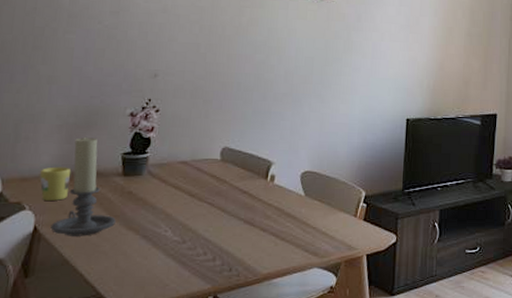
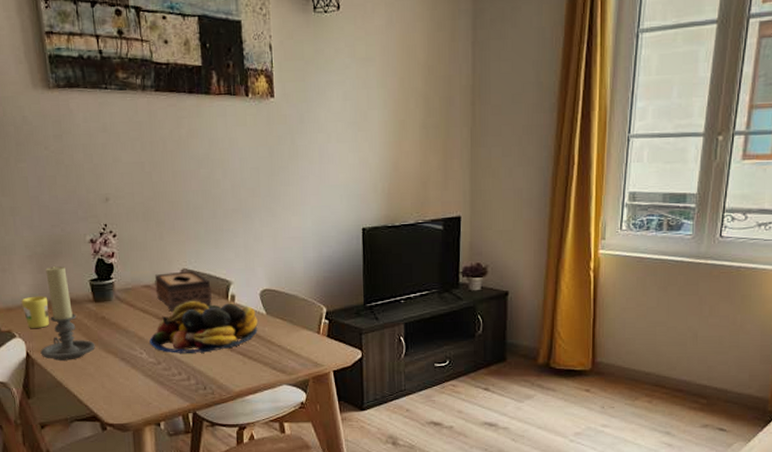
fruit bowl: none [177,178,295,233] -> present [149,300,258,353]
tissue box: none [192,149,252,189] -> present [154,271,212,312]

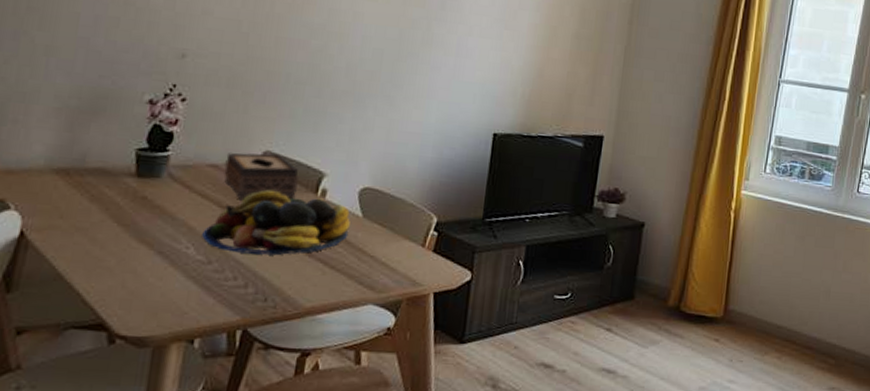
mug: present [22,296,49,328] -> none [30,159,71,201]
candle holder: present [40,265,95,361] -> none [41,124,125,247]

